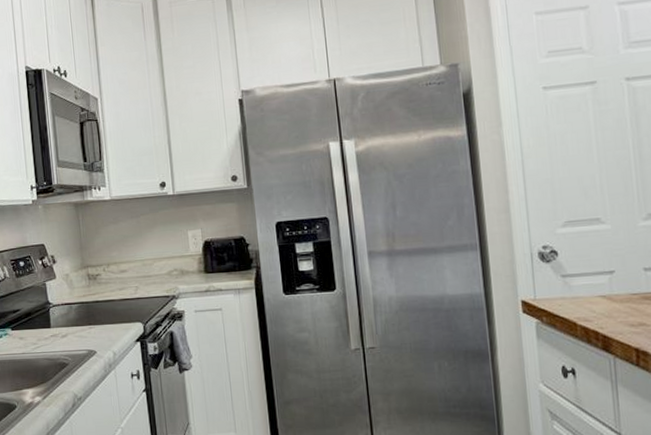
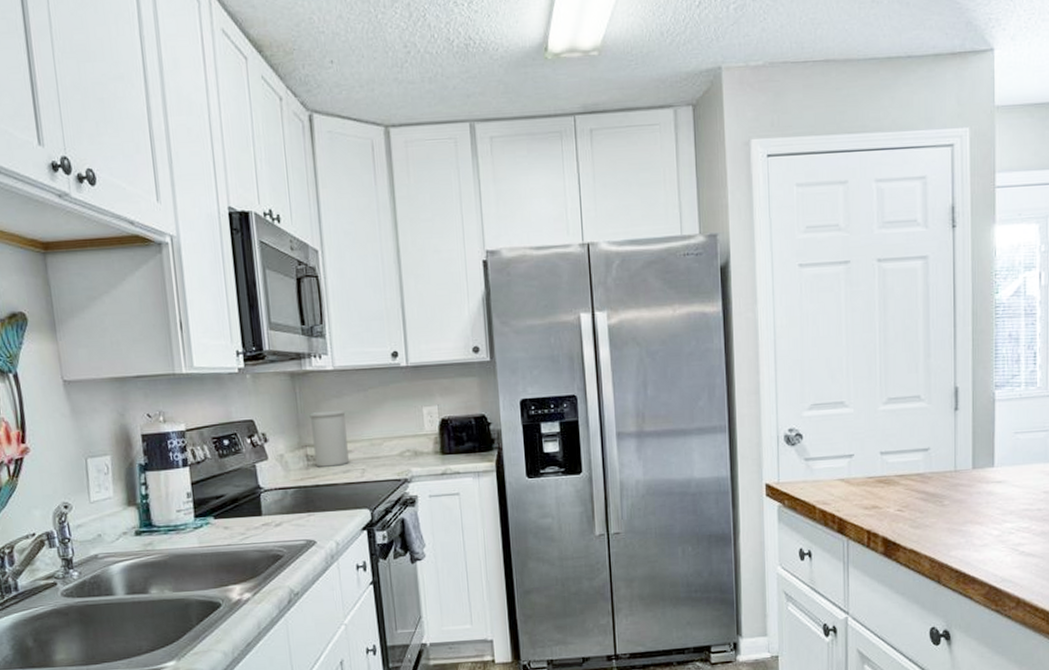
canister: none [90,235,124,285] -> present [309,411,349,467]

